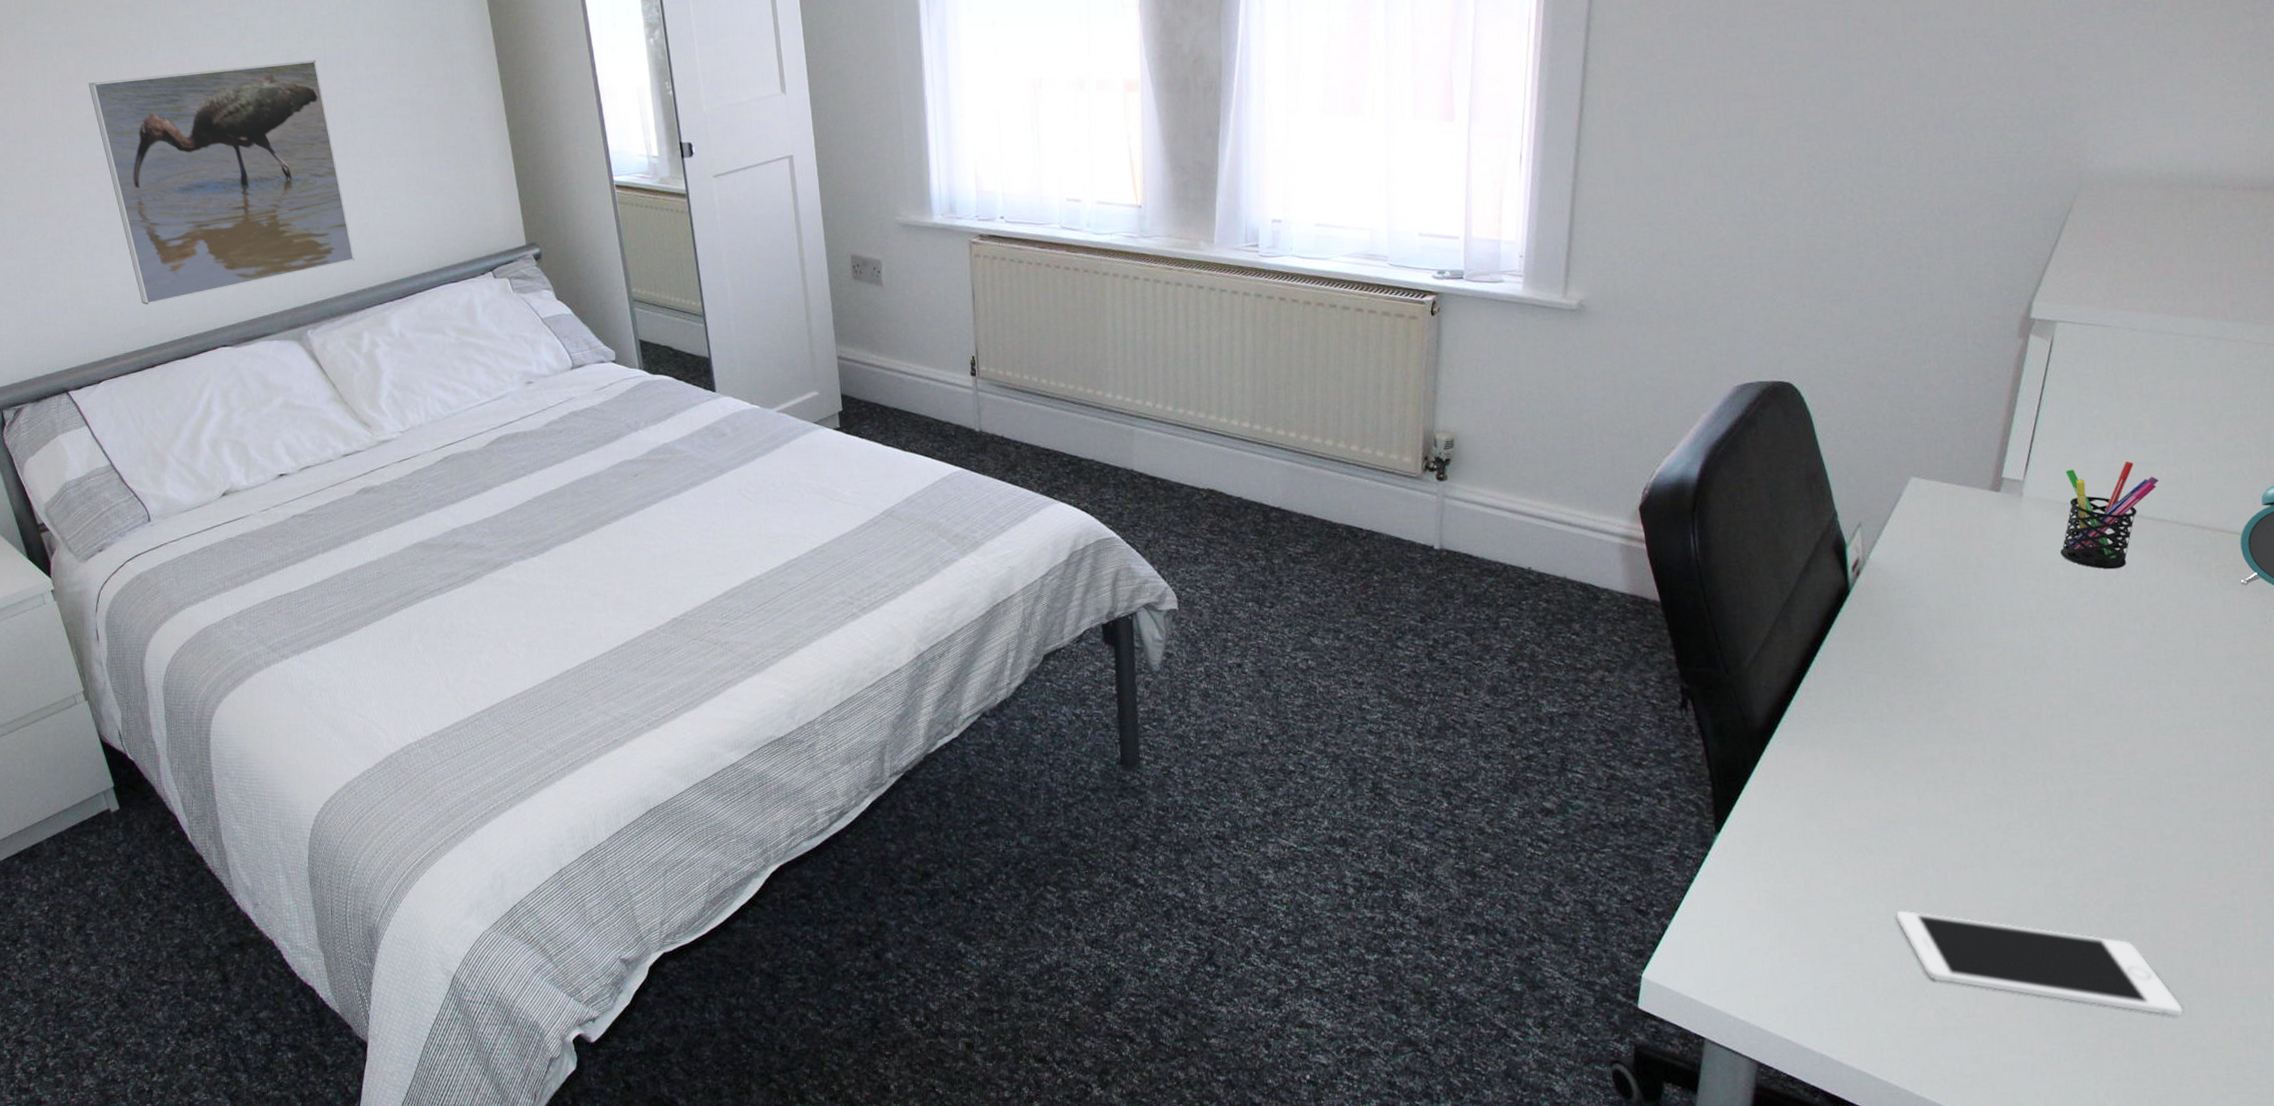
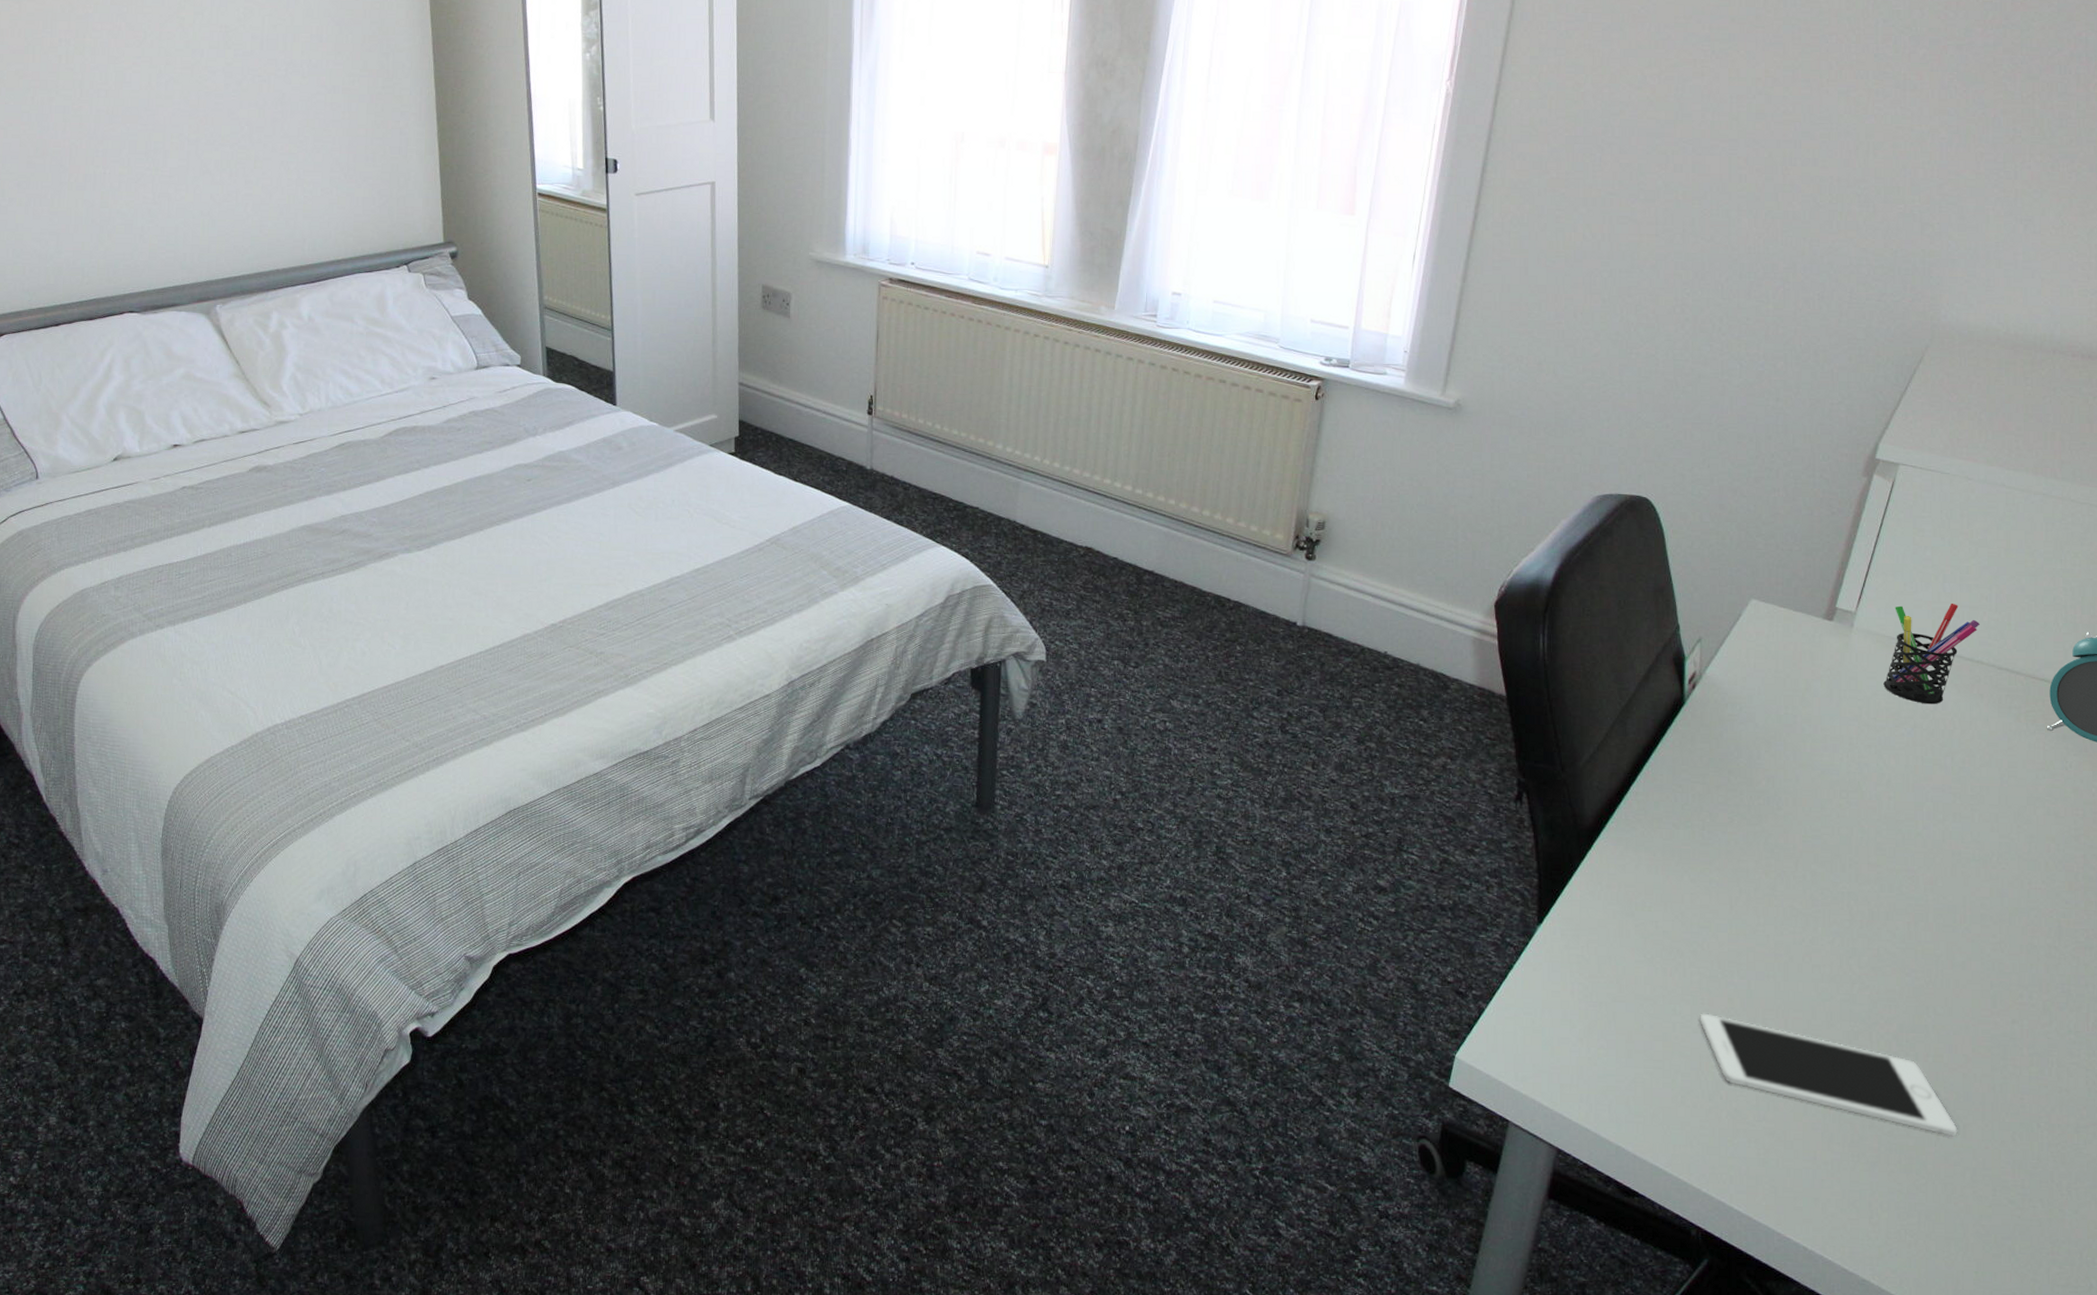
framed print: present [88,59,354,305] -> none [21,37,271,264]

